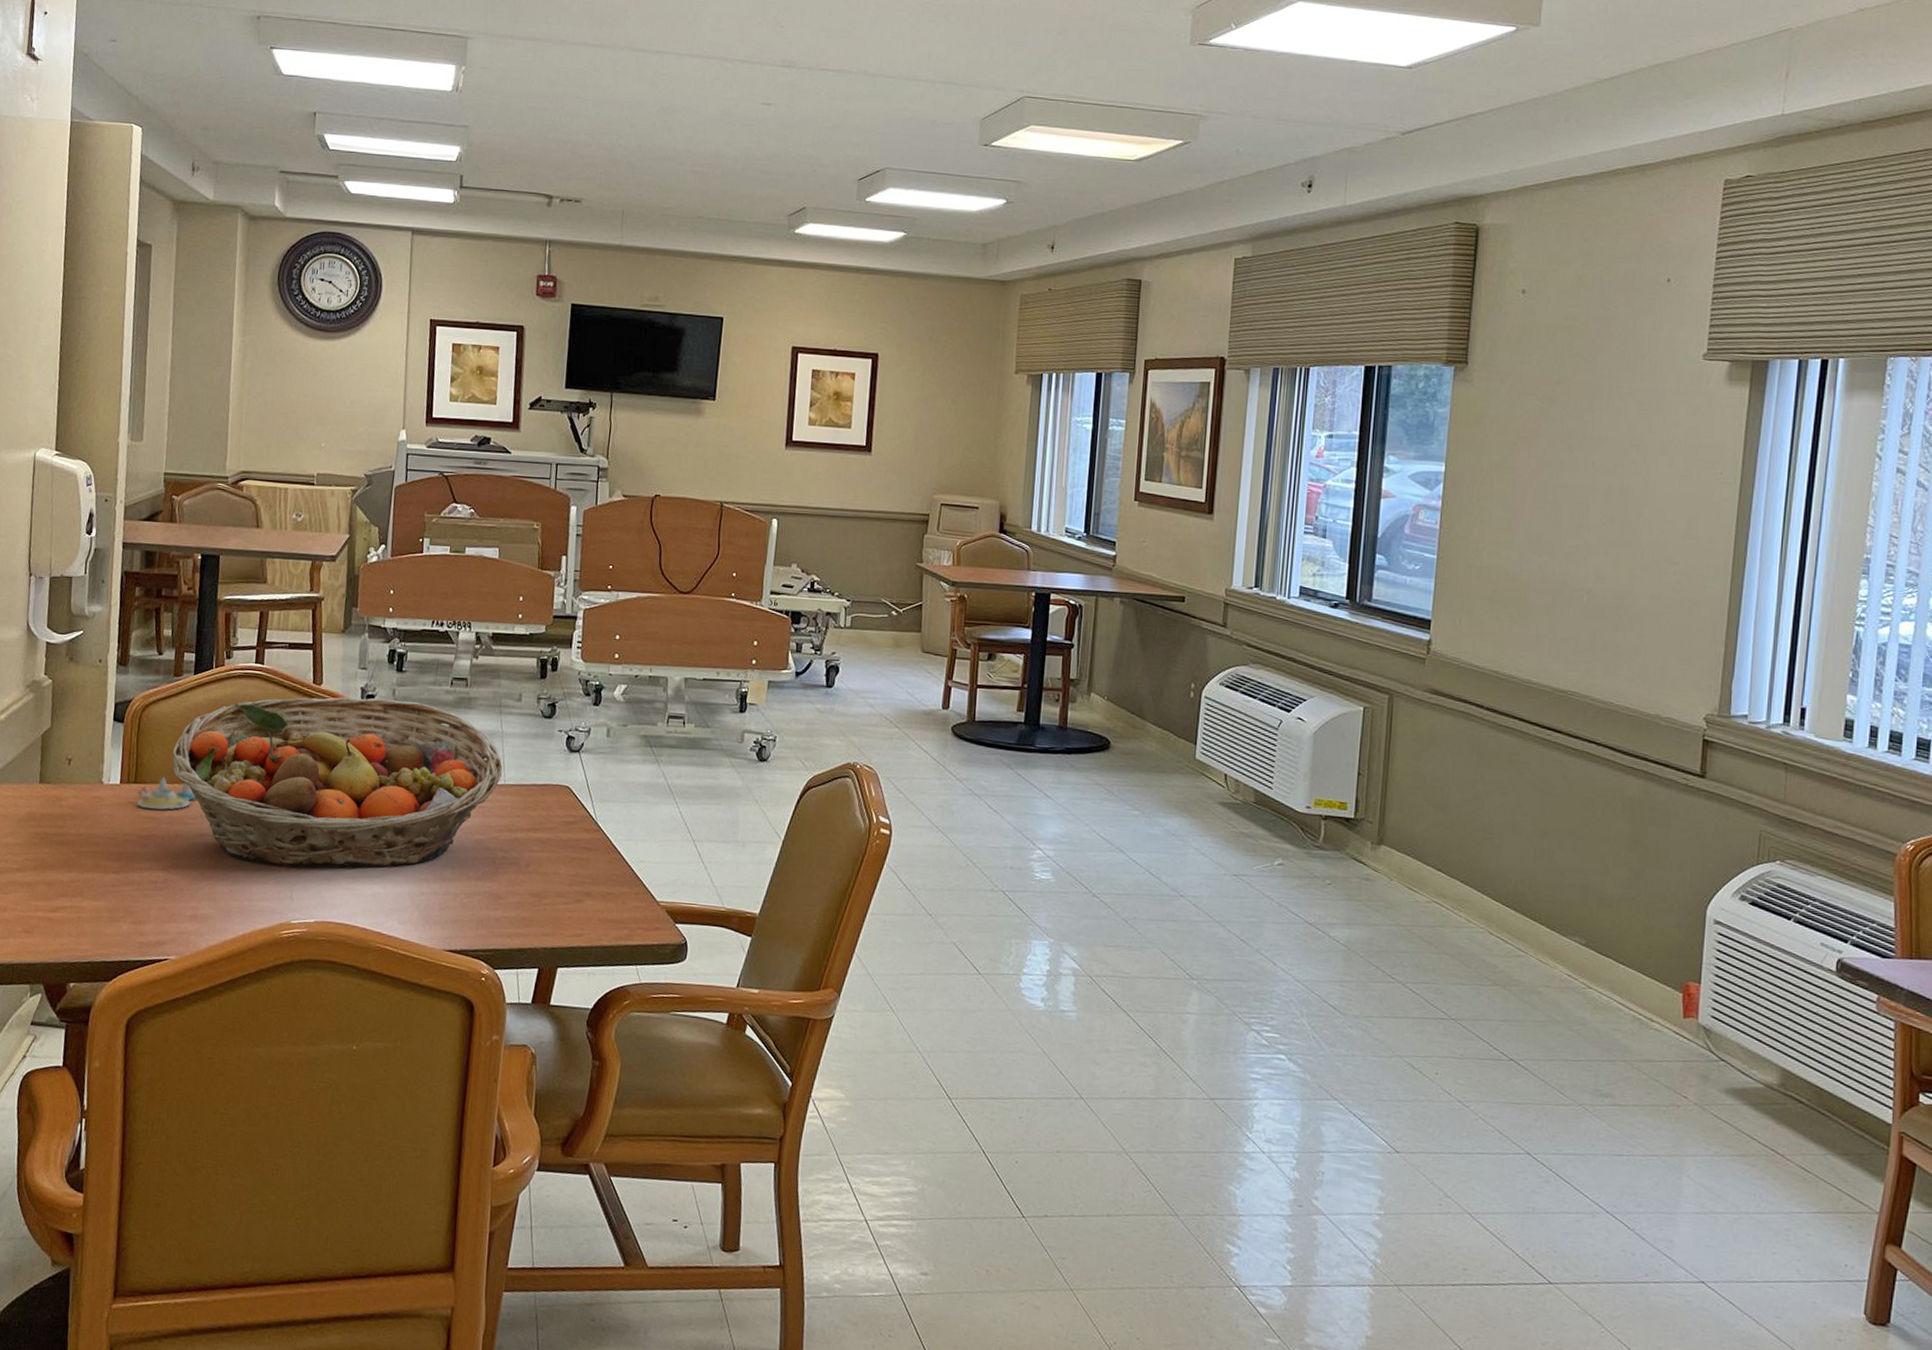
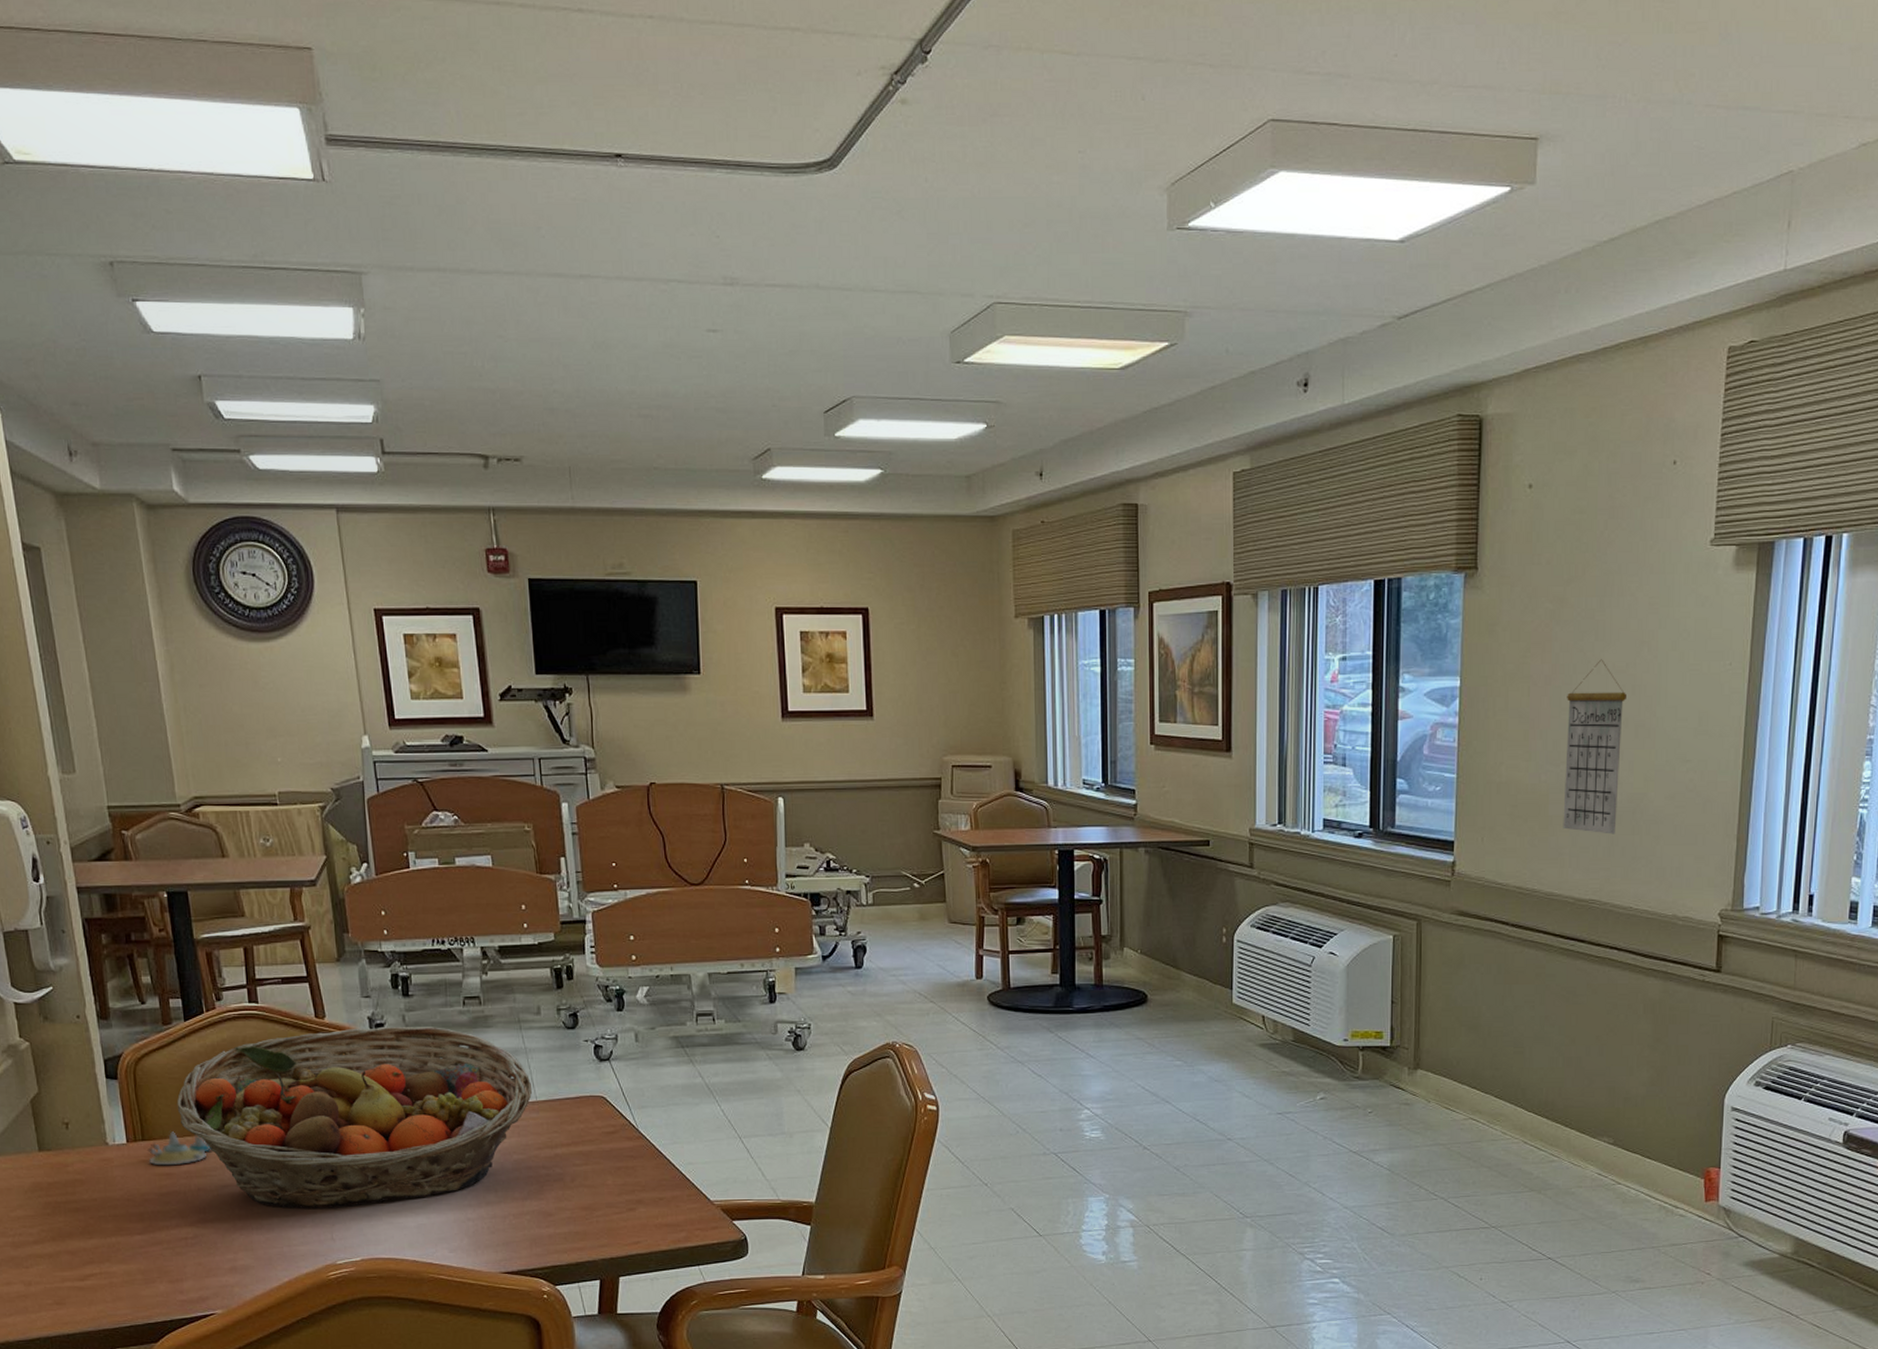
calendar: none [1543,458,1613,628] -> present [1563,659,1626,834]

